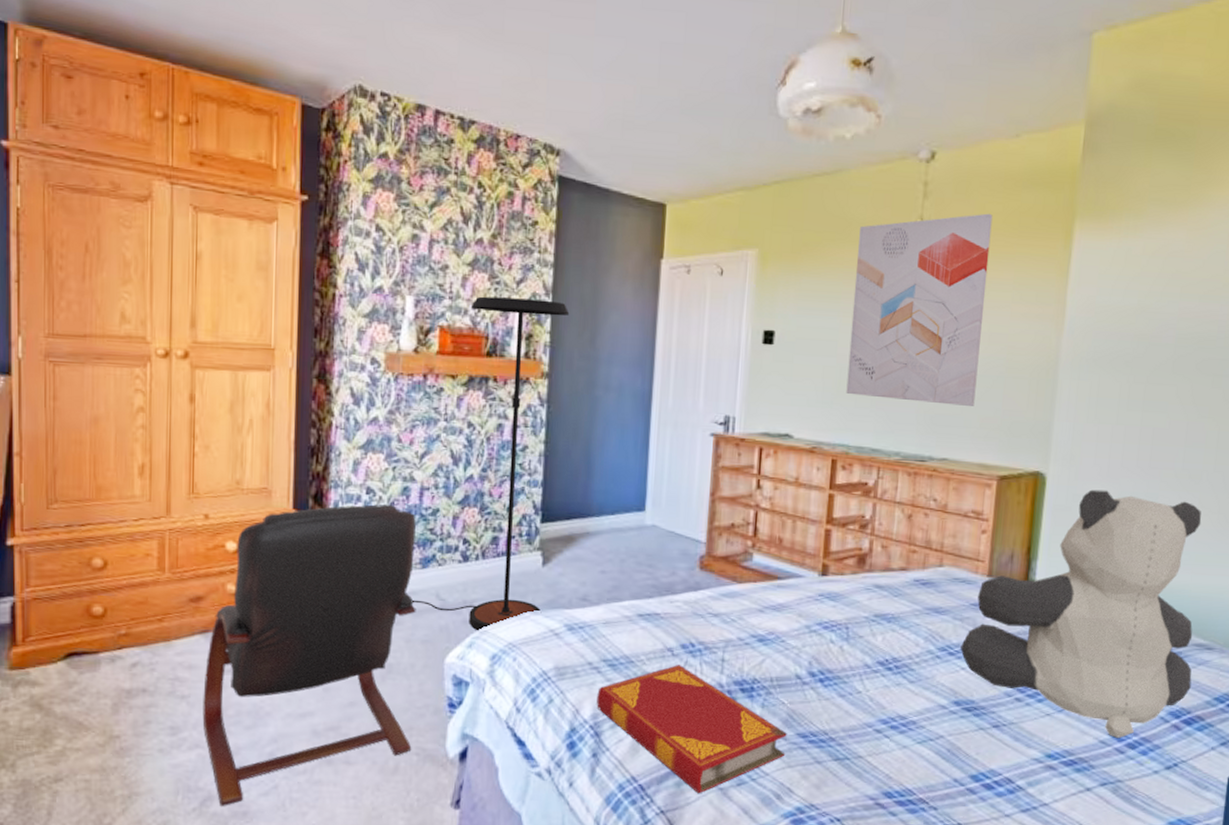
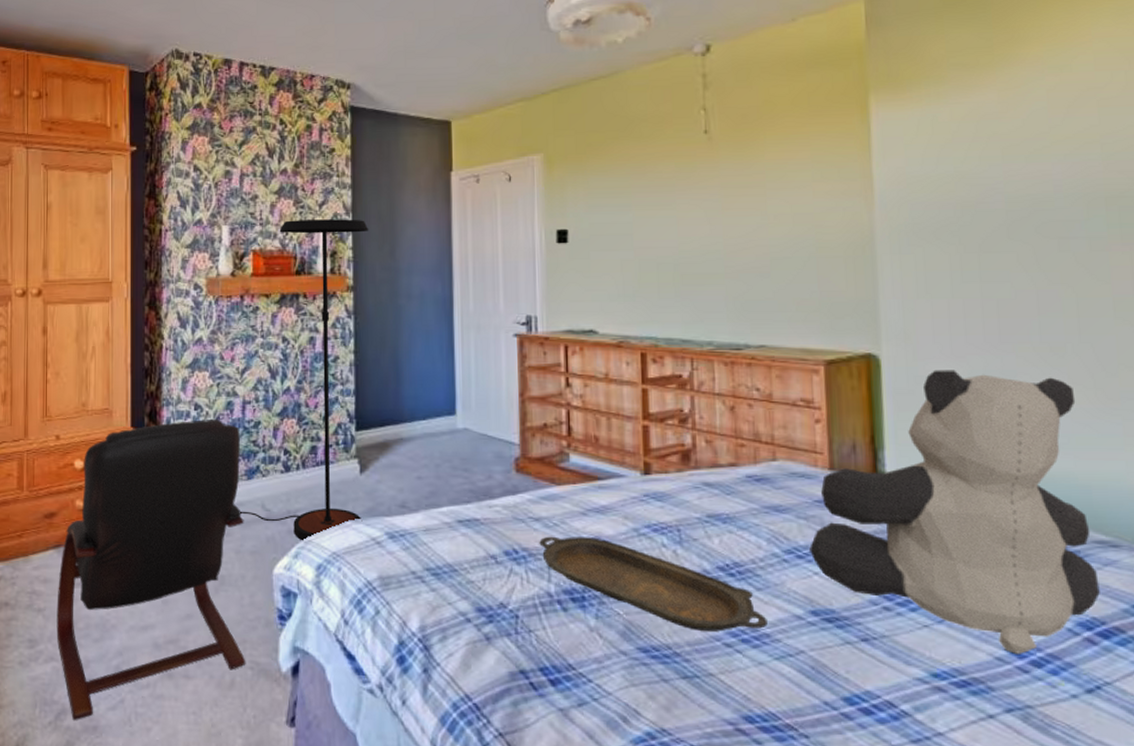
hardback book: present [597,665,787,794] -> none [423,573,627,715]
serving tray: none [716,631,915,719] -> present [539,536,768,631]
wall art: present [846,213,993,406] -> none [642,97,787,290]

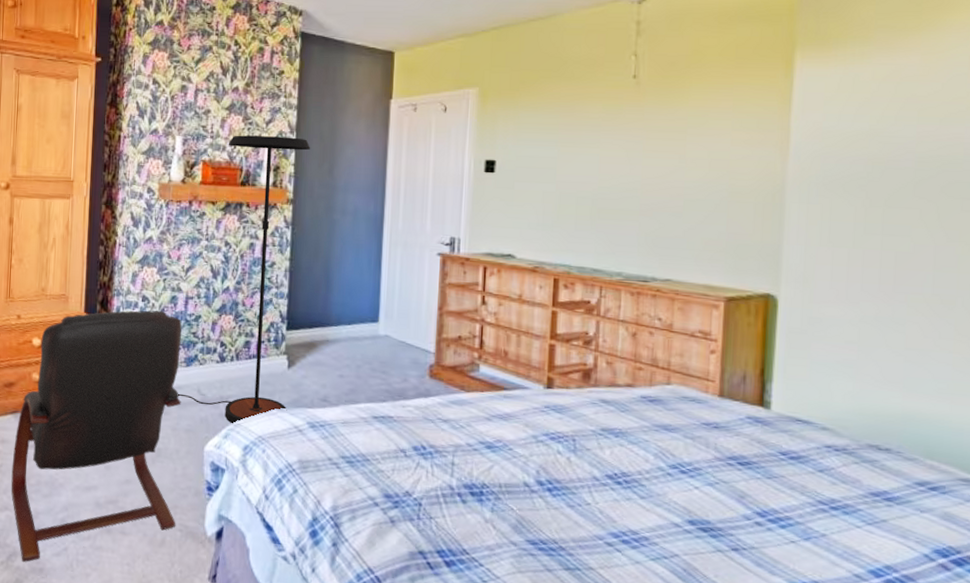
serving tray: present [539,536,768,631] -> none [445,436,647,532]
teddy bear: present [809,370,1100,654] -> none [693,313,960,573]

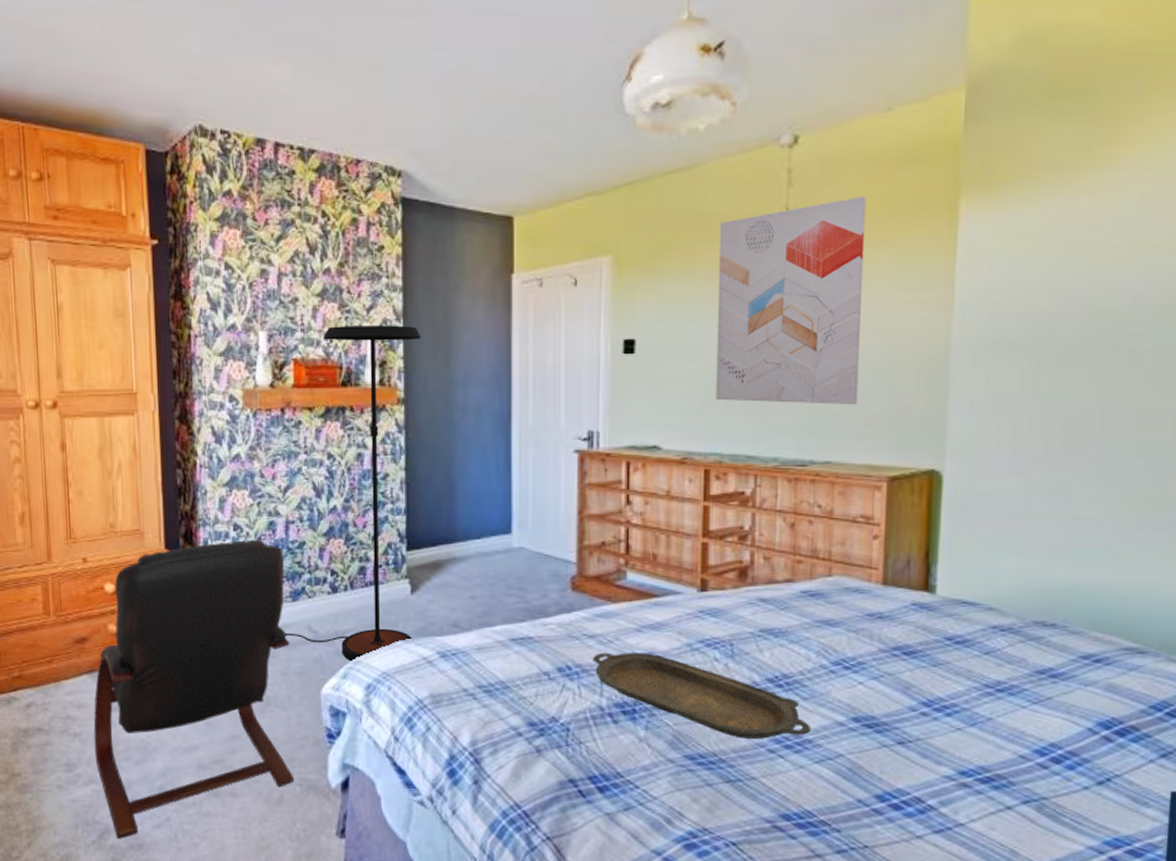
serving tray: none [445,436,647,532] -> present [593,652,811,739]
wall art: none [566,47,708,229] -> present [715,196,866,404]

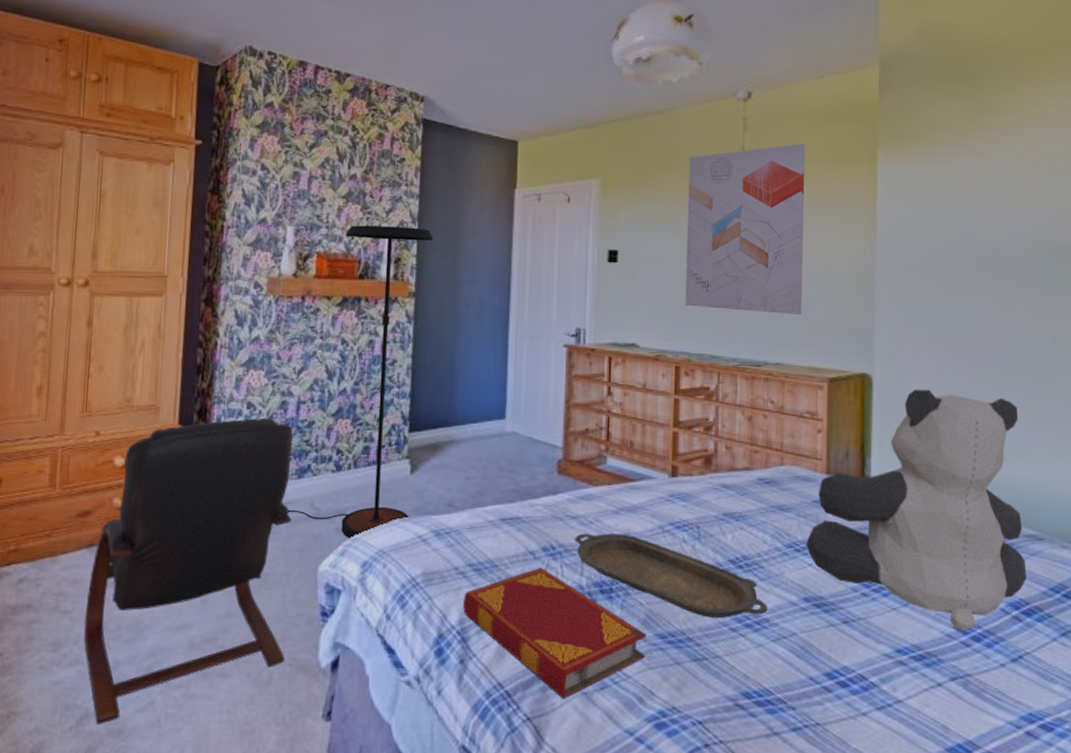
hardback book: none [475,689,674,820] -> present [463,568,646,699]
teddy bear: none [856,486,1125,752] -> present [806,389,1027,631]

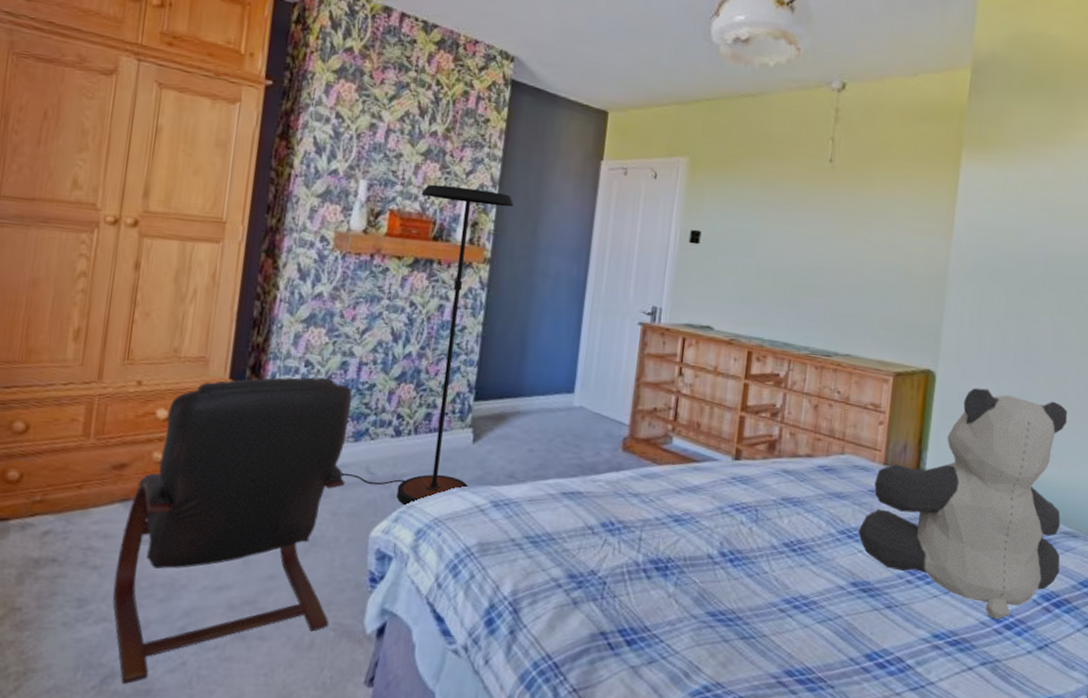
hardback book: present [463,568,646,699] -> none [517,543,698,672]
serving tray: present [575,533,768,618] -> none [634,510,817,599]
wall art: present [685,143,805,314] -> none [762,139,893,308]

